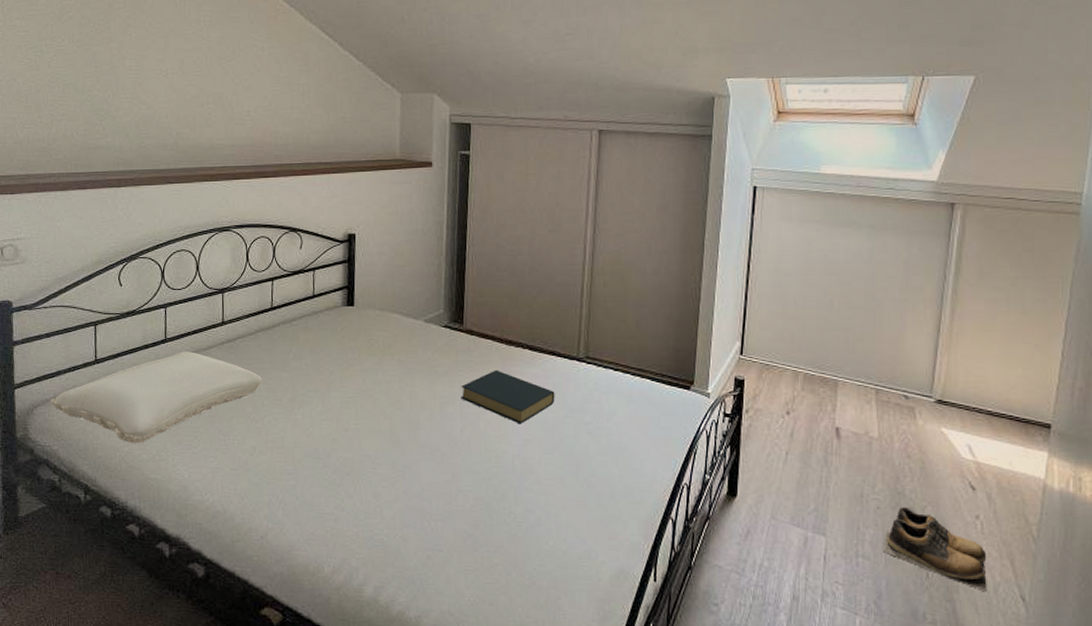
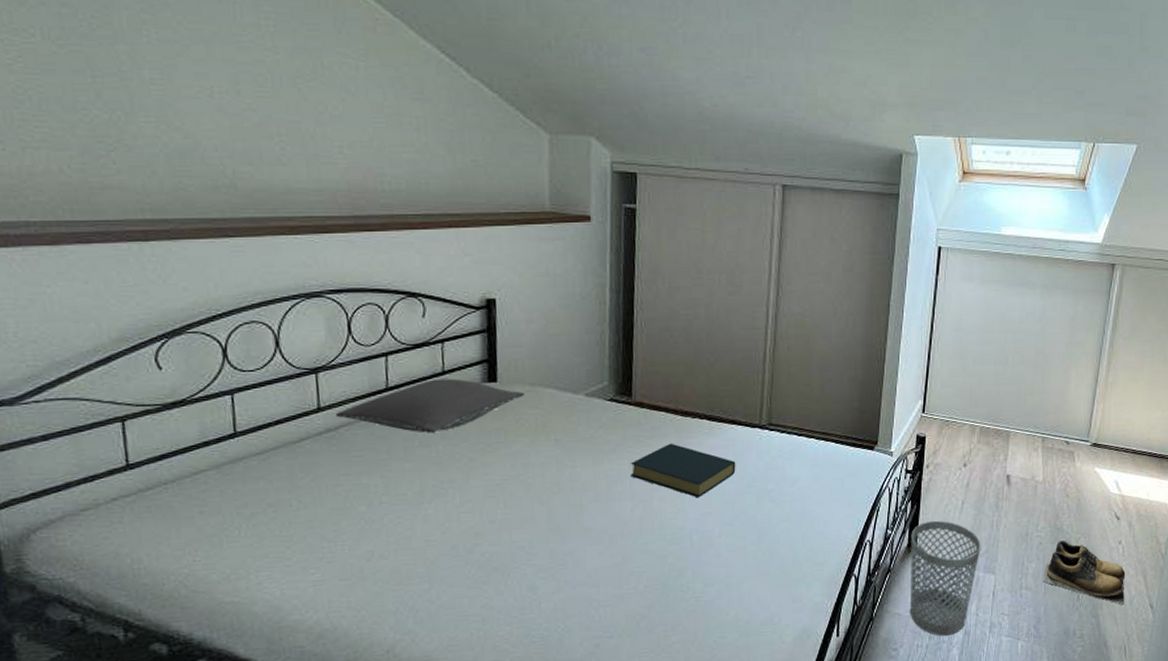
pillow: present [50,351,262,444] -> none [57,446,378,564]
pillow: none [234,301,375,349] -> present [335,378,525,435]
wastebasket: none [731,469,809,599] -> present [911,520,981,637]

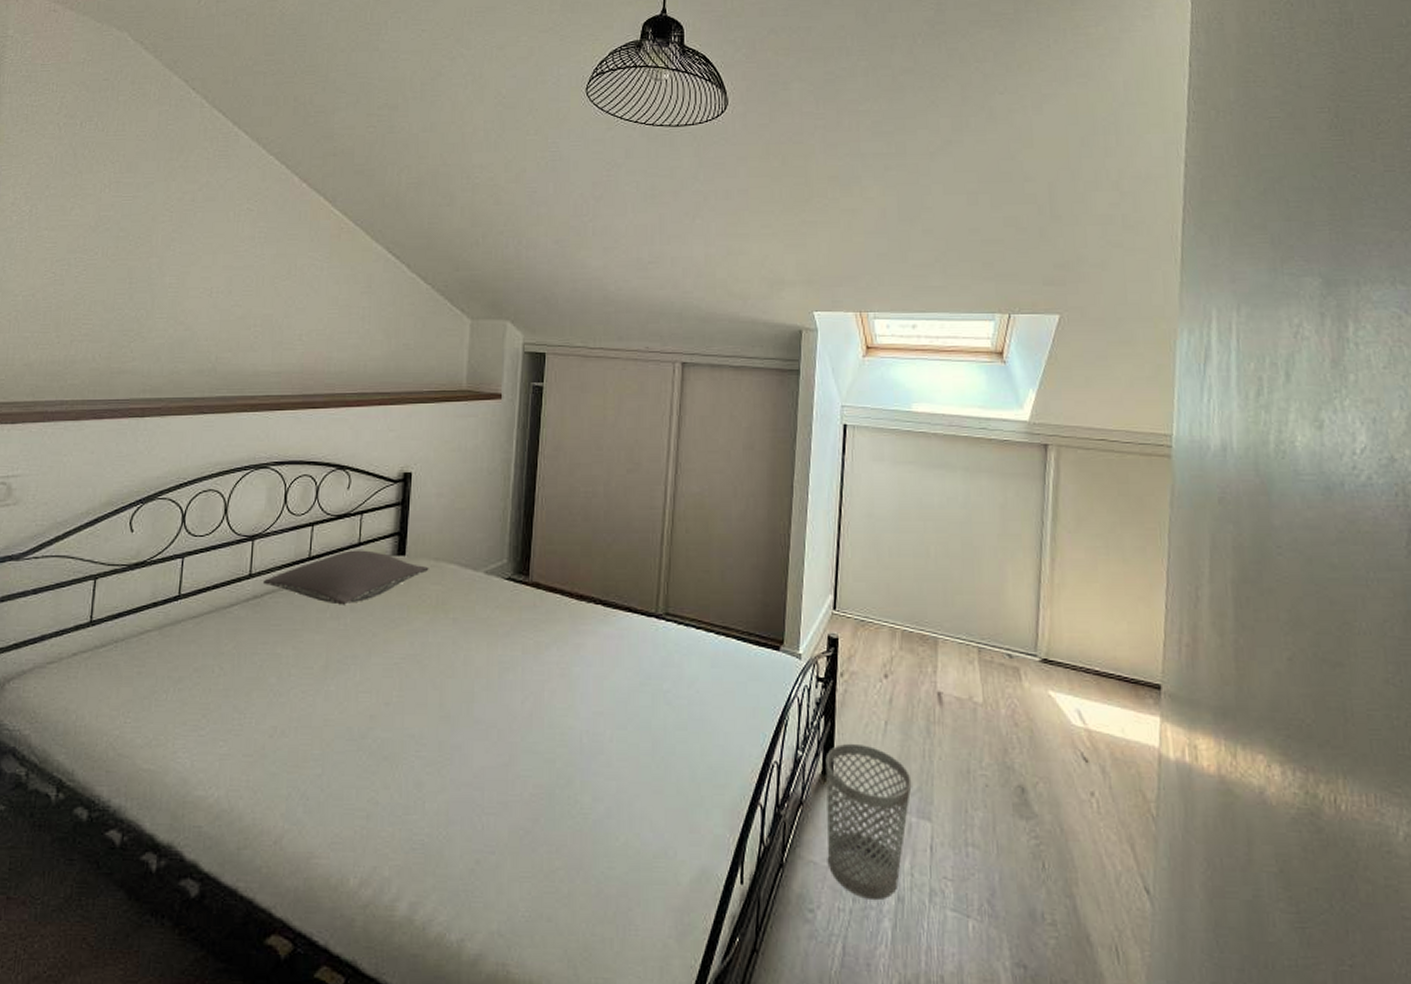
hardback book: present [630,443,736,498] -> none [523,629,630,694]
shoes: present [1042,540,1126,605] -> none [993,784,1108,884]

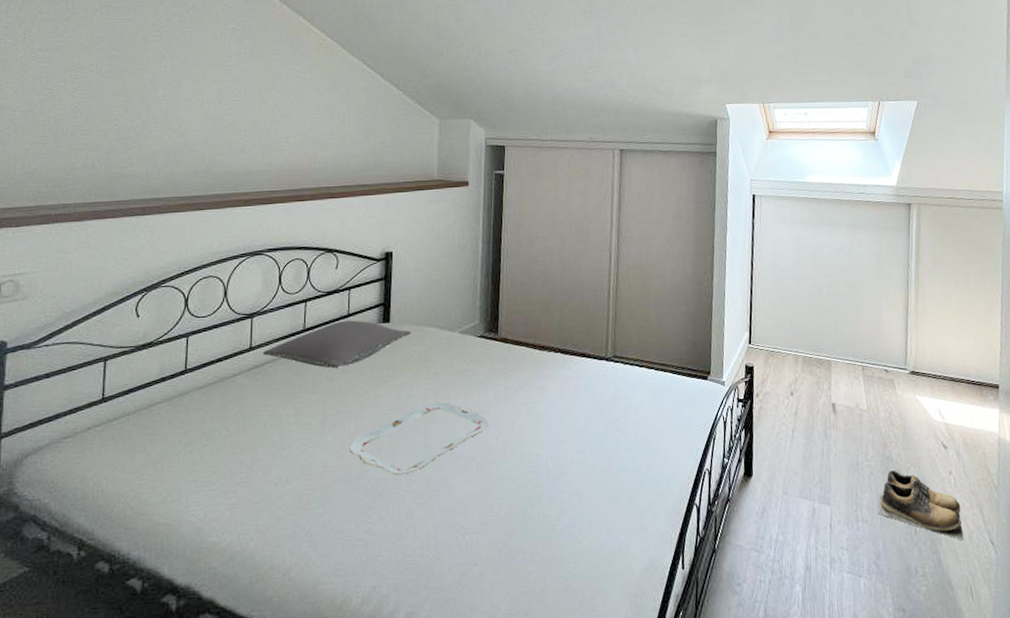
serving tray: none [354,654,514,737] -> present [350,402,489,475]
wastebasket: present [825,743,912,901] -> none [746,449,814,572]
shoes: none [993,784,1108,884] -> present [877,470,964,541]

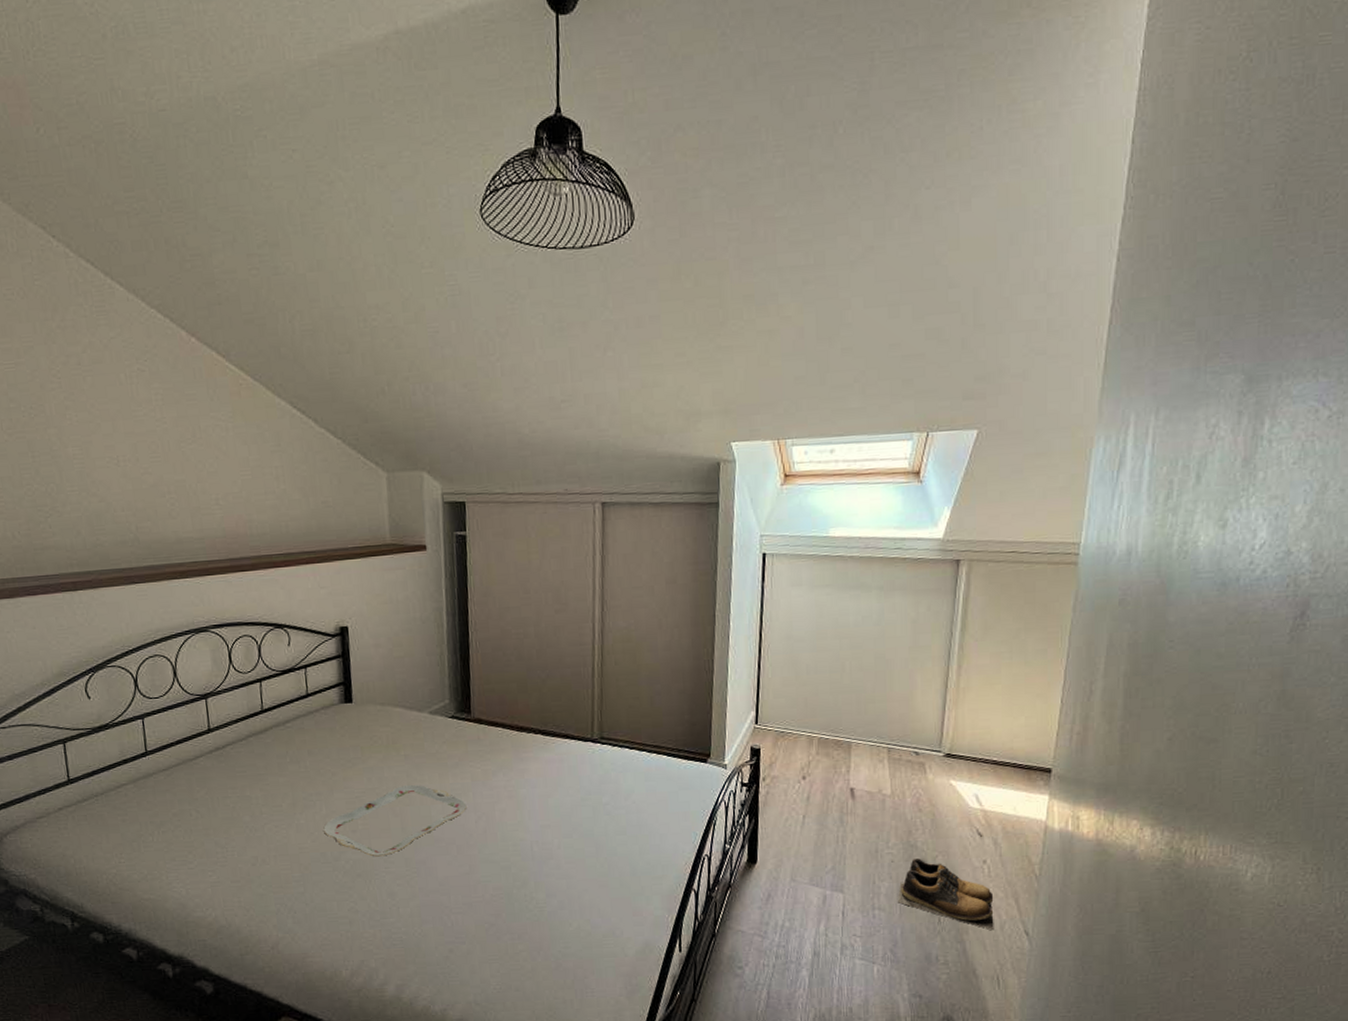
pillow: present [262,320,411,369] -> none [222,700,377,752]

